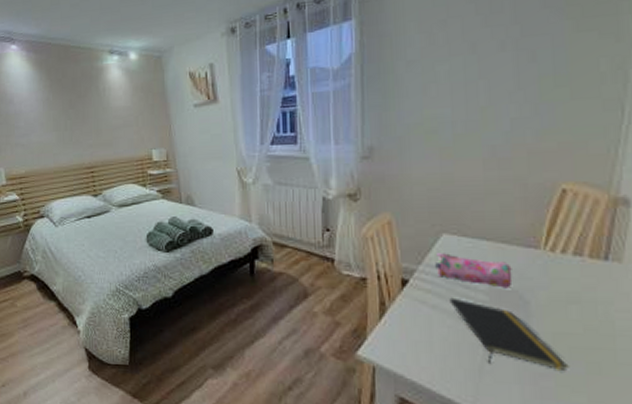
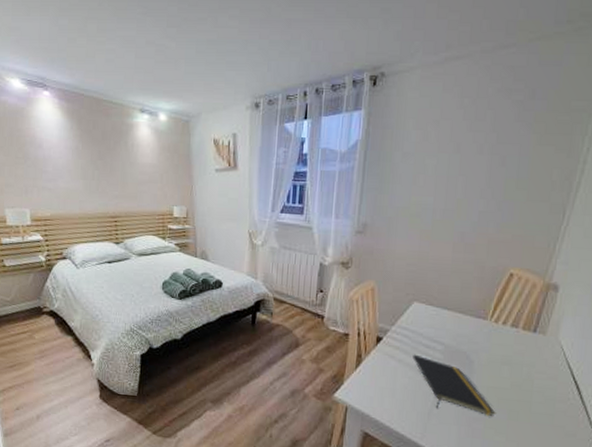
pencil case: present [435,253,513,288] -> none [405,317,464,350]

